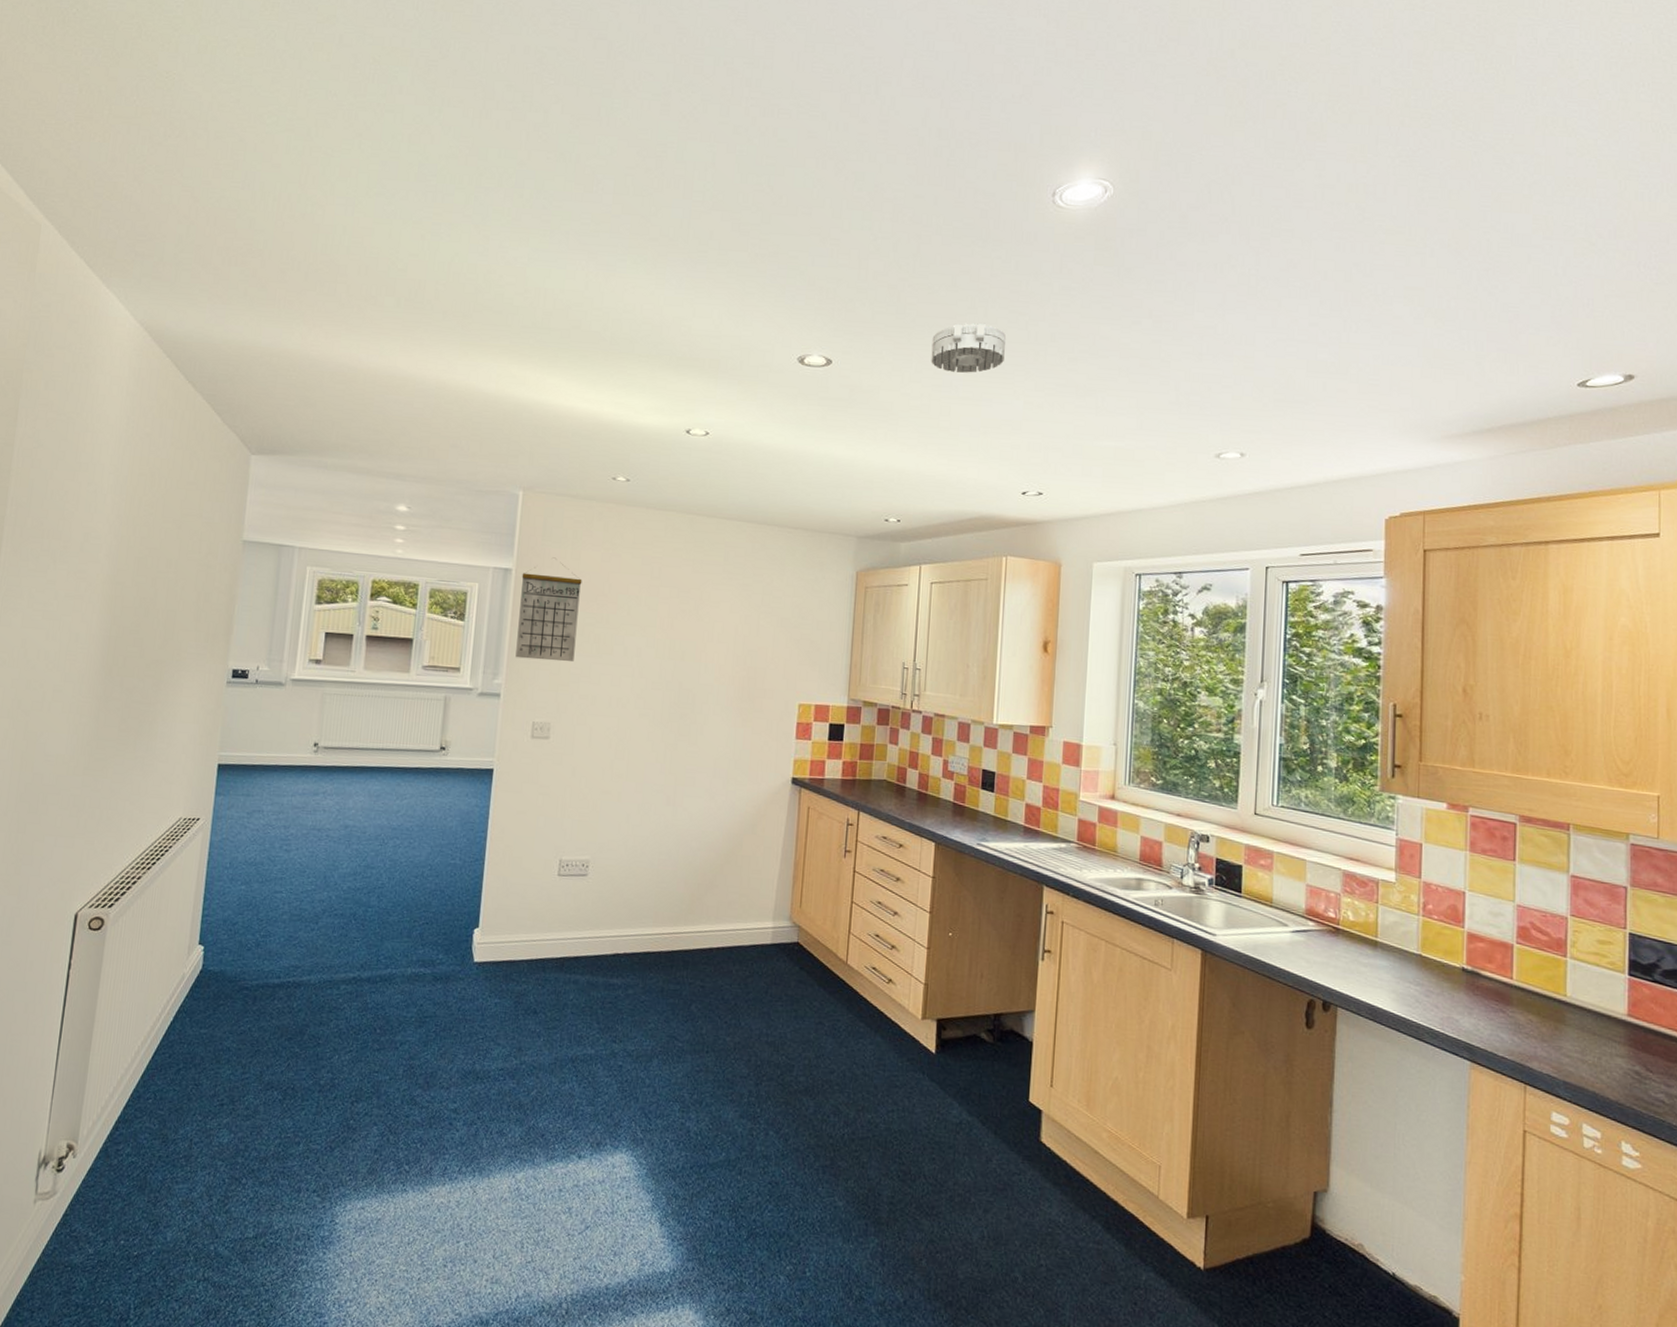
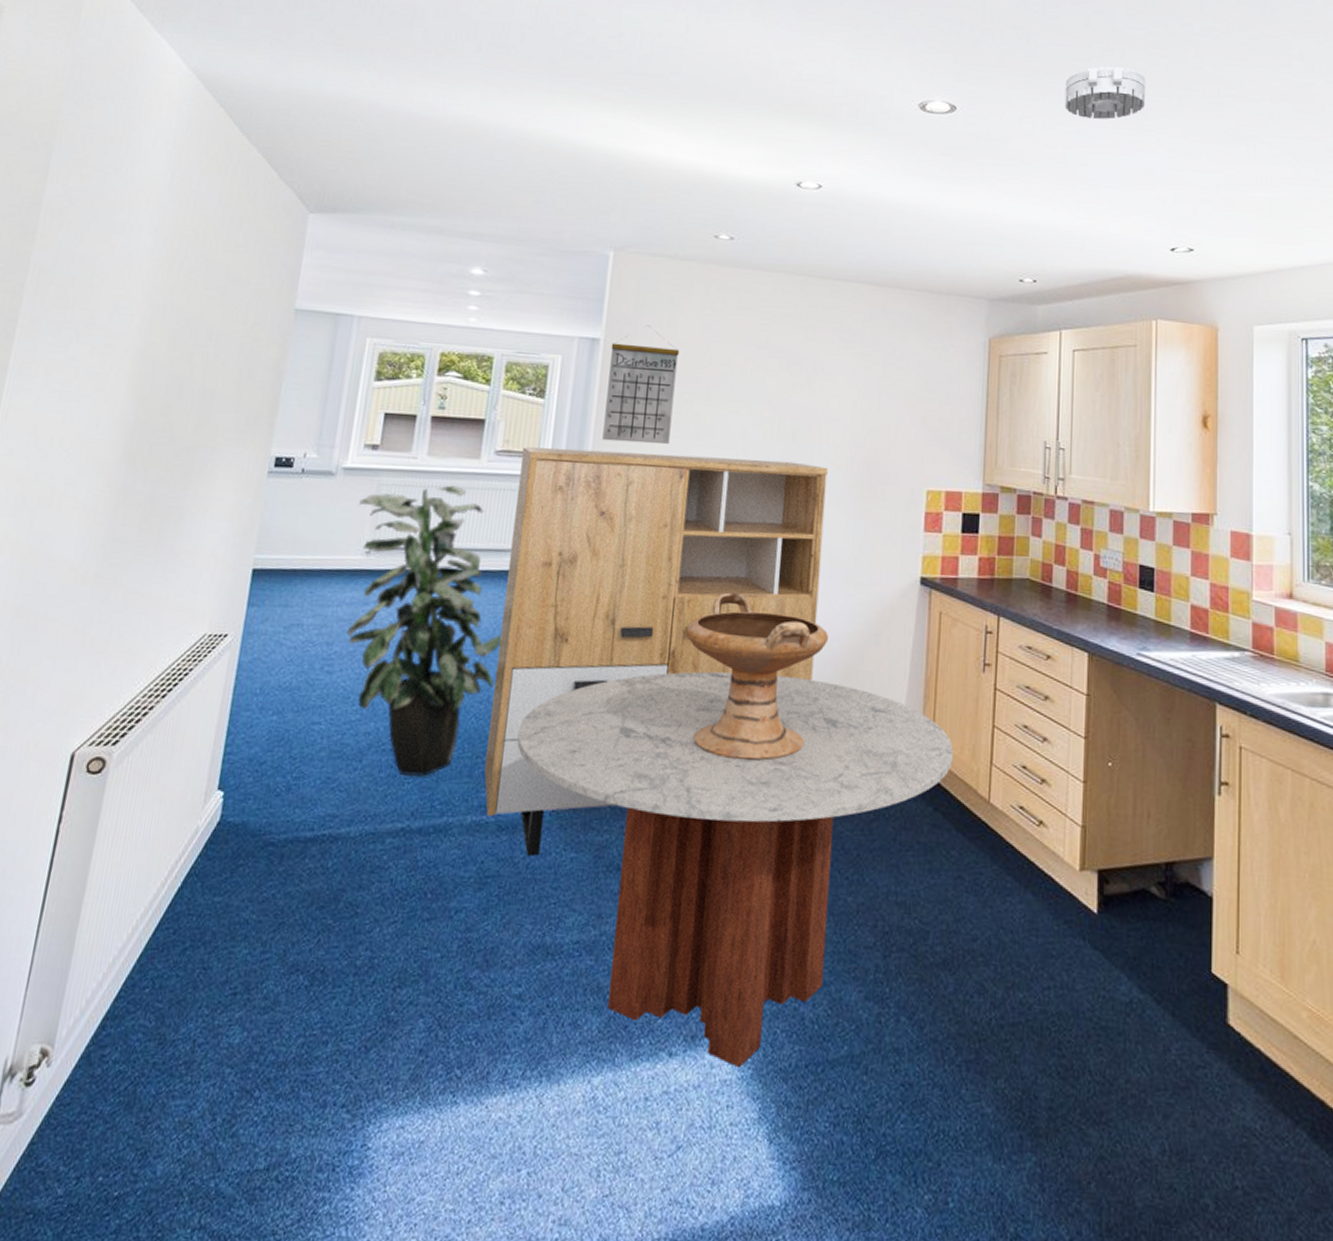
indoor plant: none [300,695,433,937] -> present [346,485,502,777]
cabinet: none [421,663,712,1001] -> present [484,447,828,856]
coffee table: none [448,854,817,1168] -> present [517,671,953,1067]
decorative bowl: none [589,788,713,927] -> present [686,592,829,761]

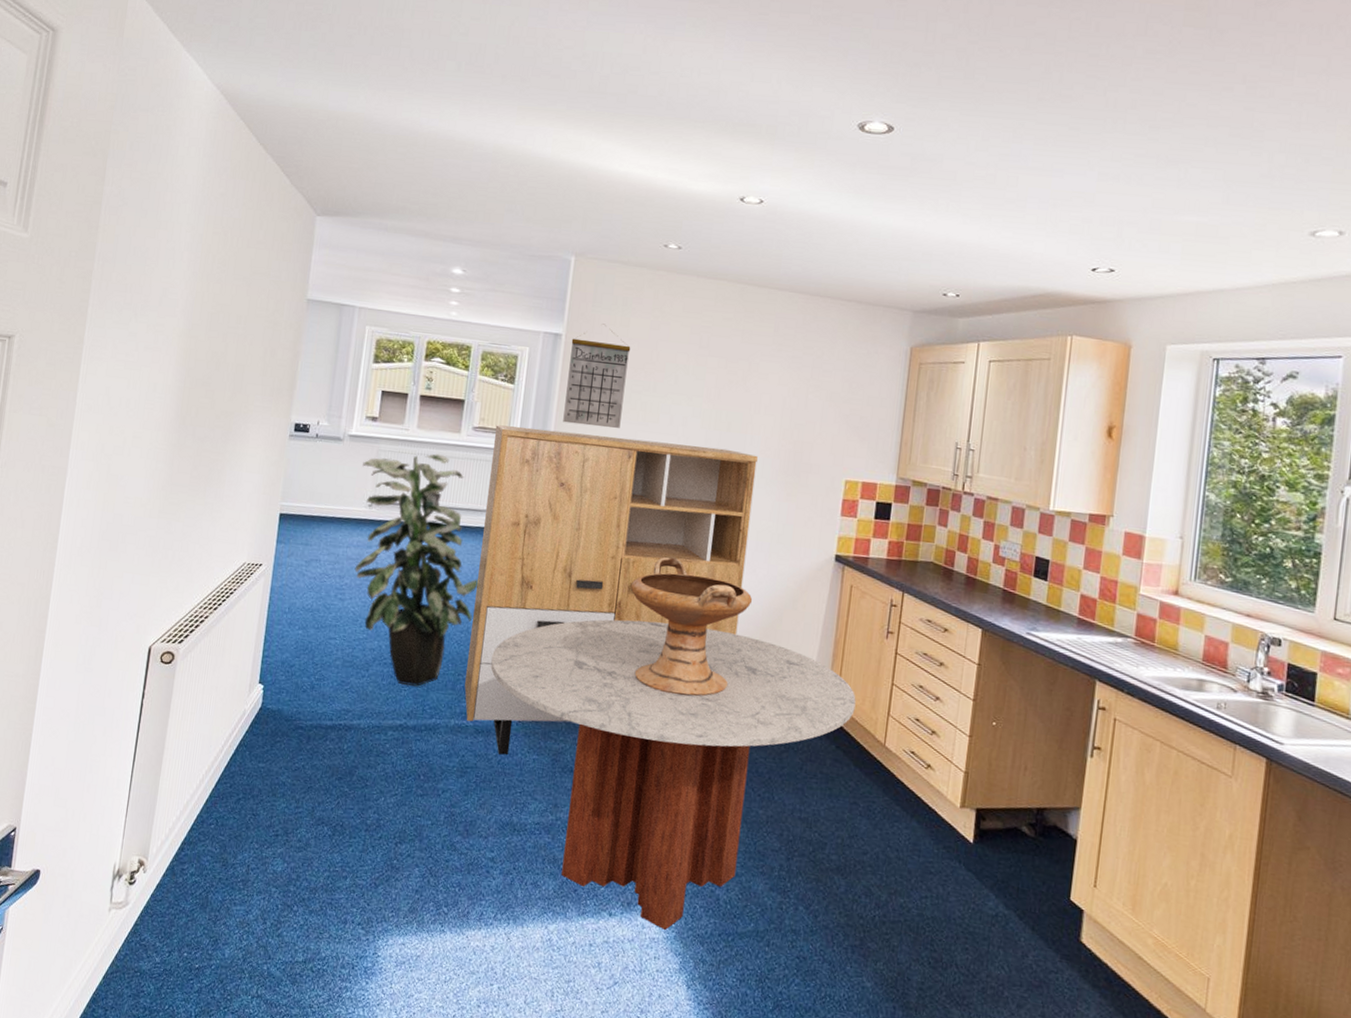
smoke detector: present [1064,66,1145,119] -> none [999,88,1082,142]

